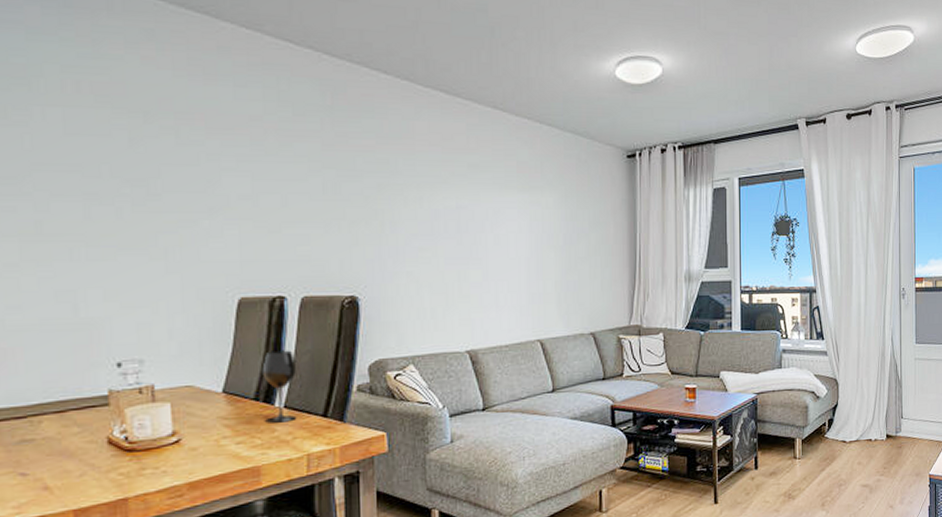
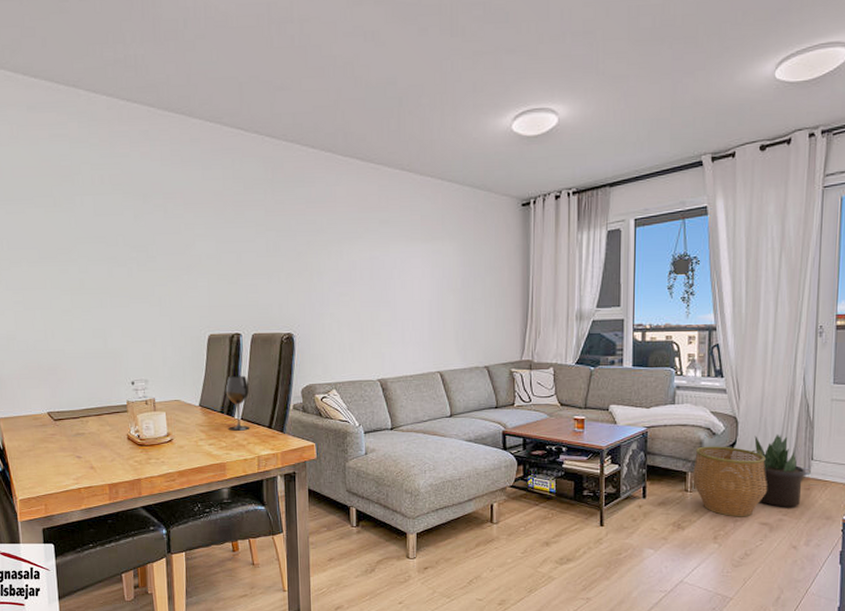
basket: none [799,409,866,482] -> present [691,446,767,517]
planter: none [853,394,897,468] -> present [754,434,805,507]

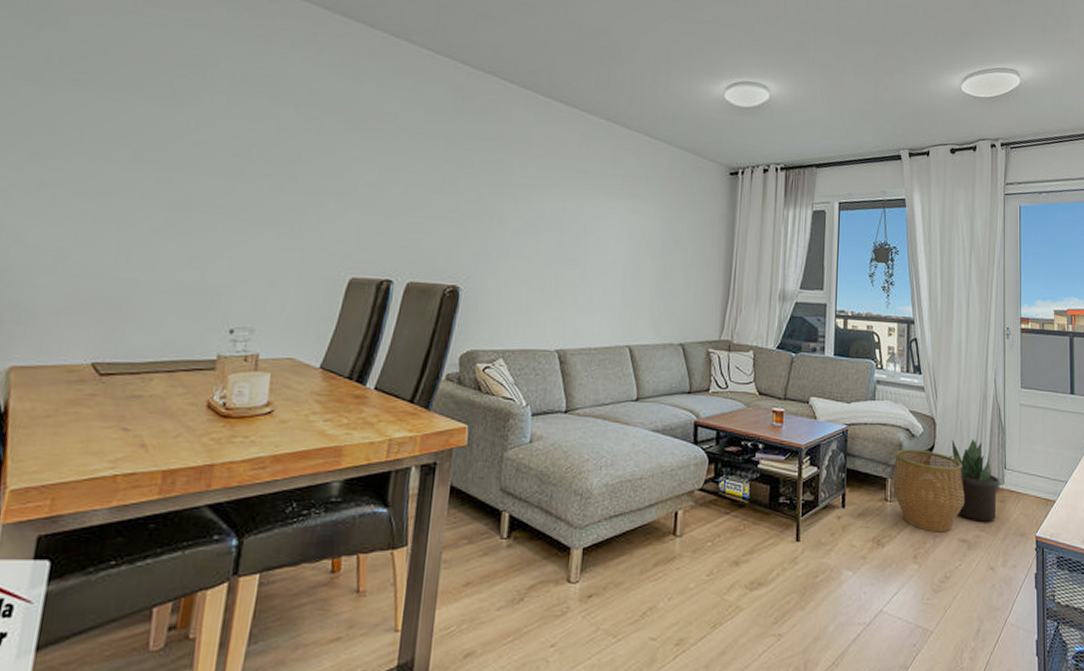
wineglass: present [225,375,250,431] -> none [353,331,393,404]

